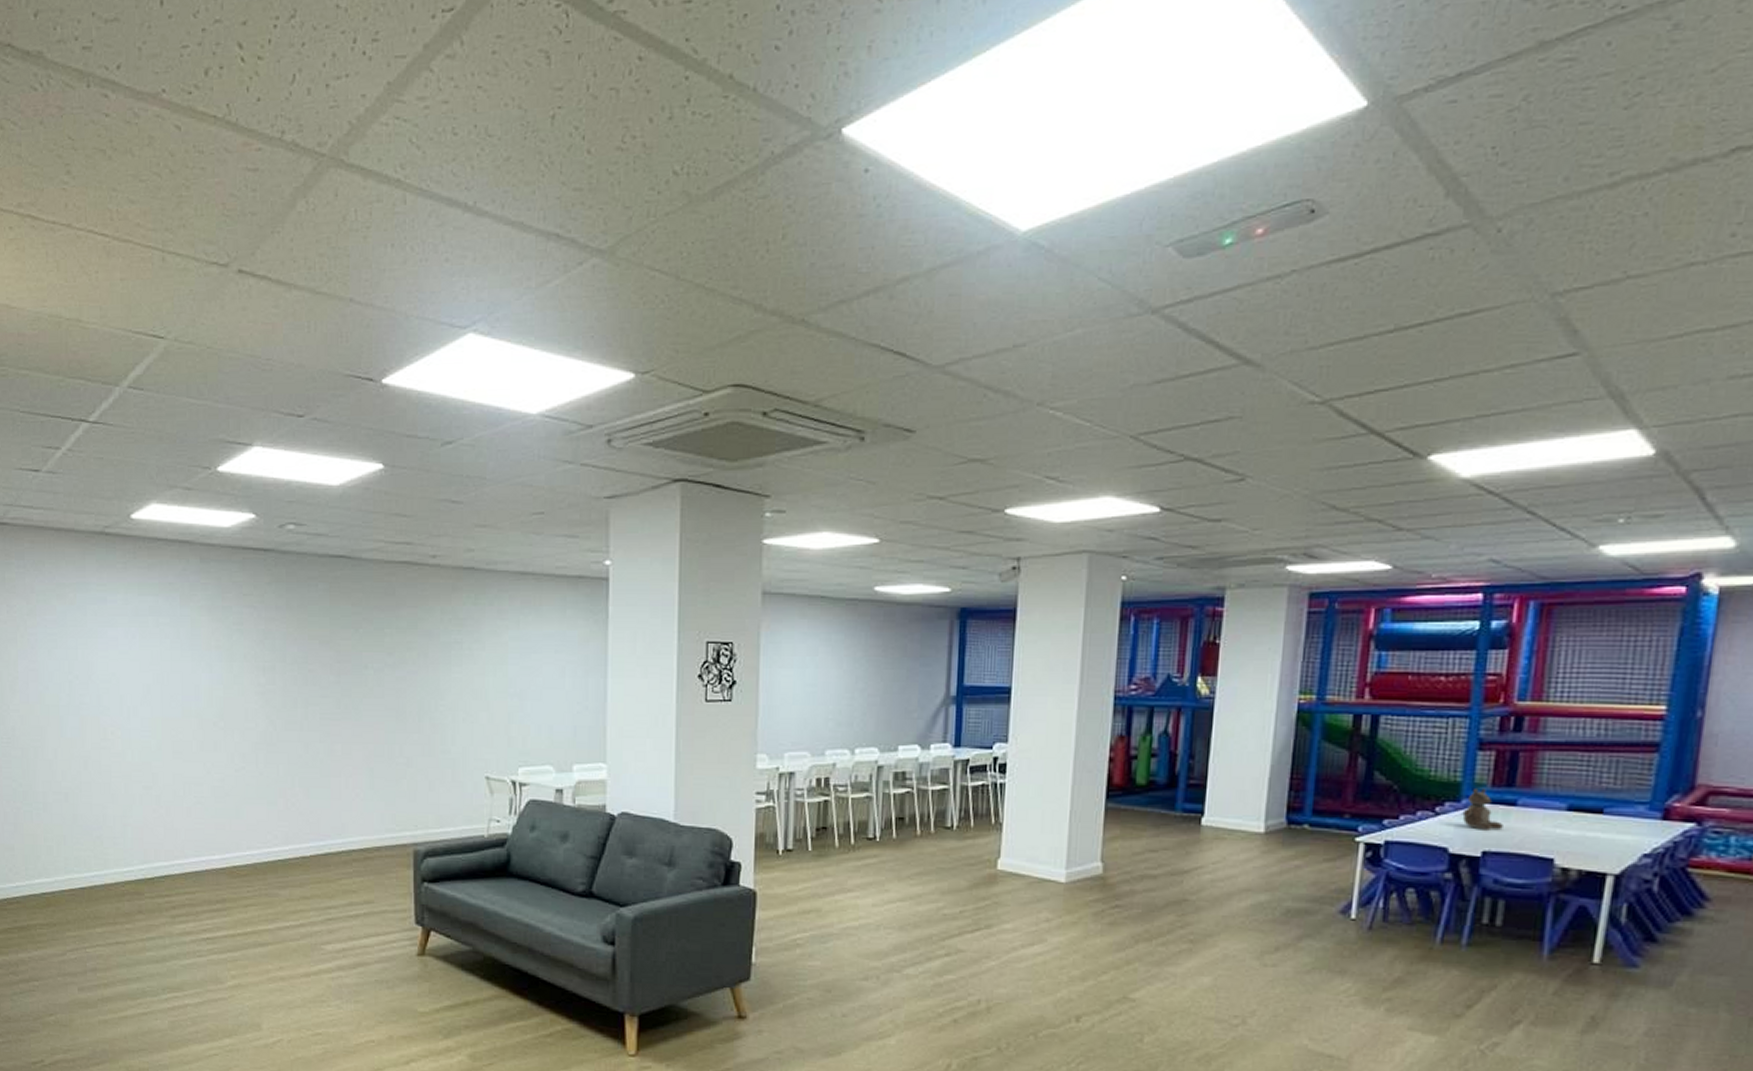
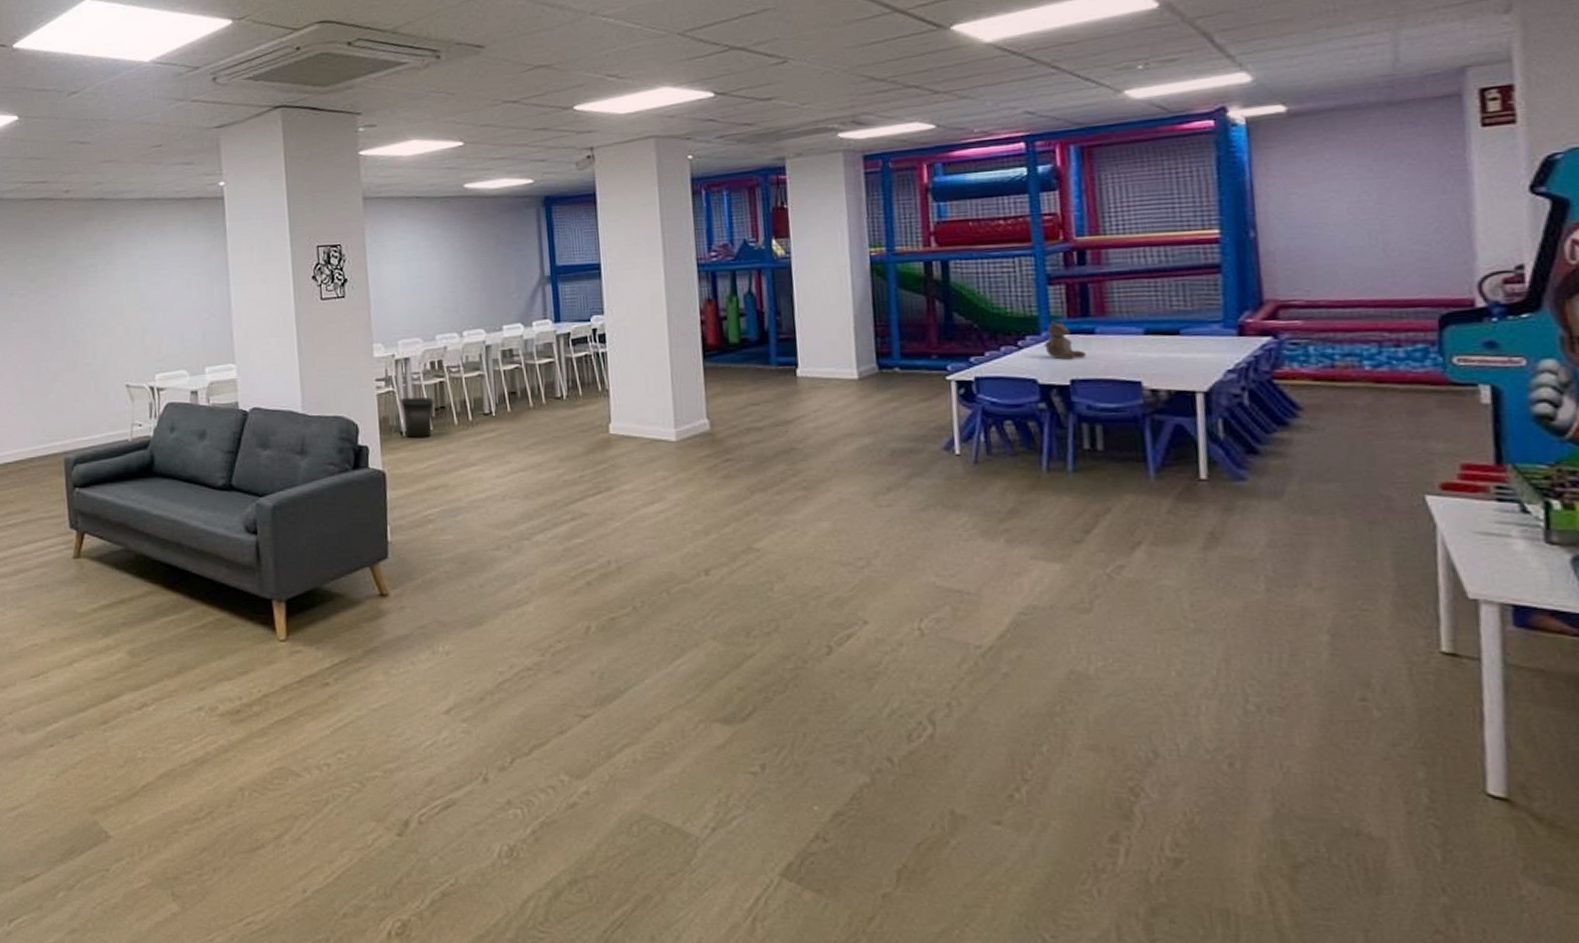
waste bin: none [779,814,818,859] -> present [400,396,436,439]

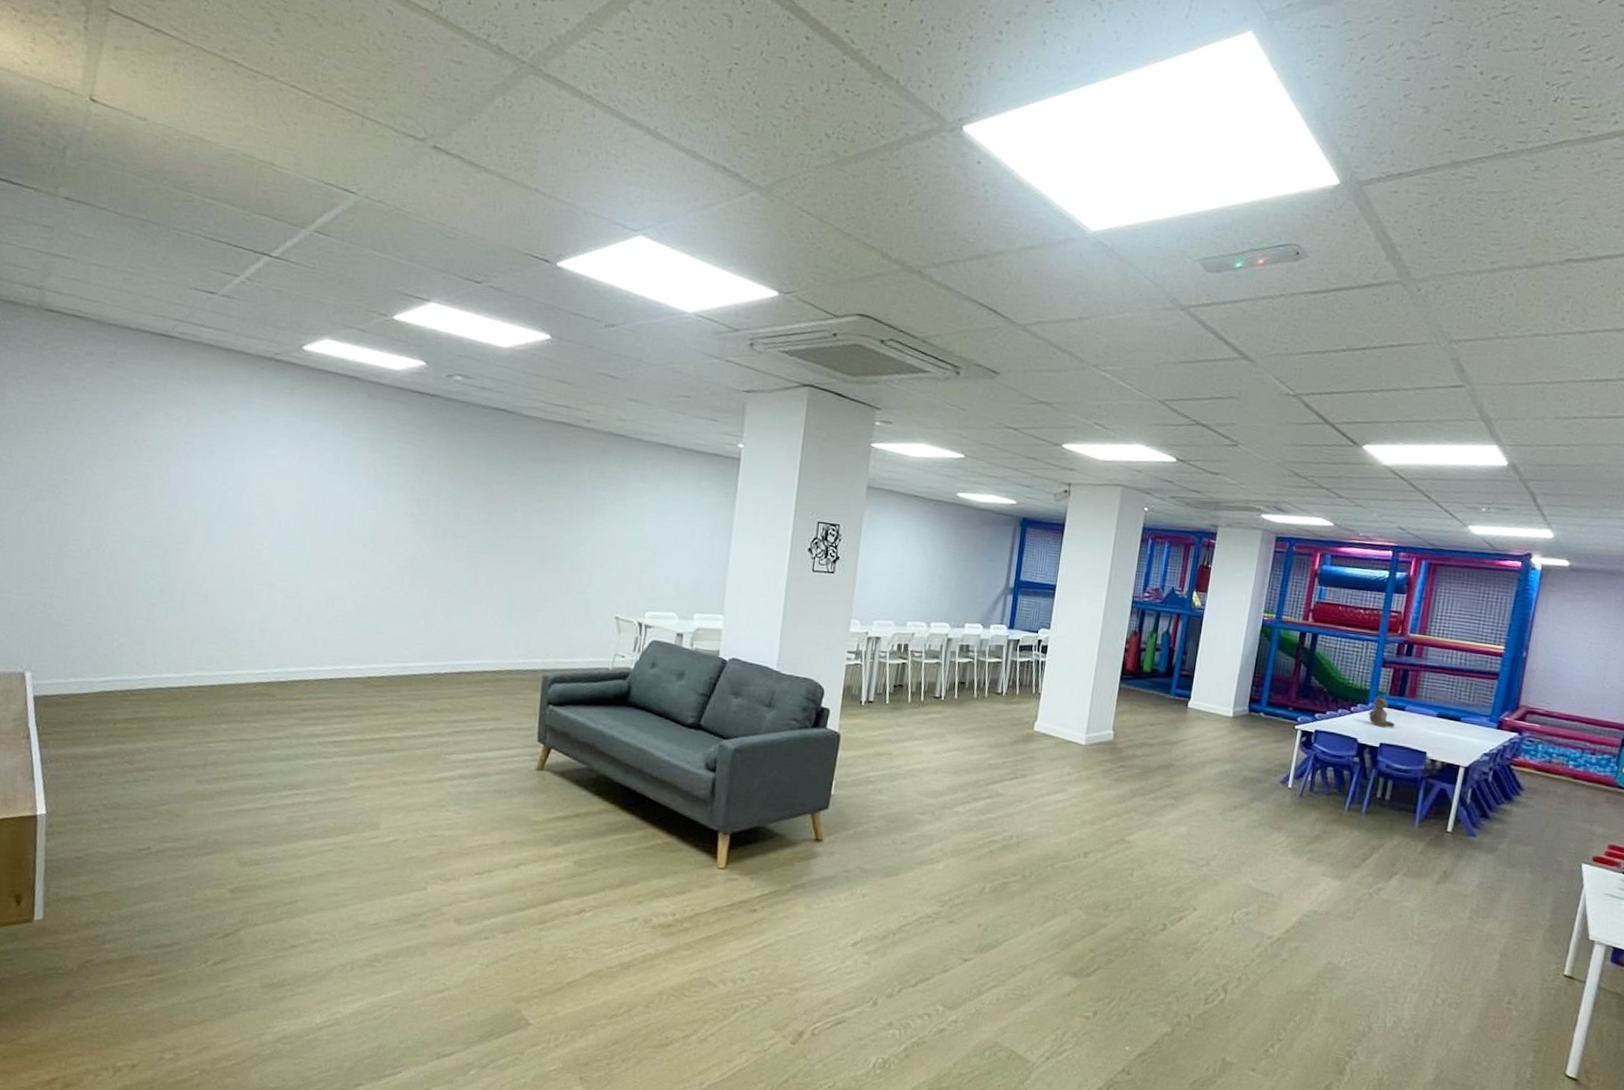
waste bin: present [400,396,436,439] -> none [864,671,896,710]

